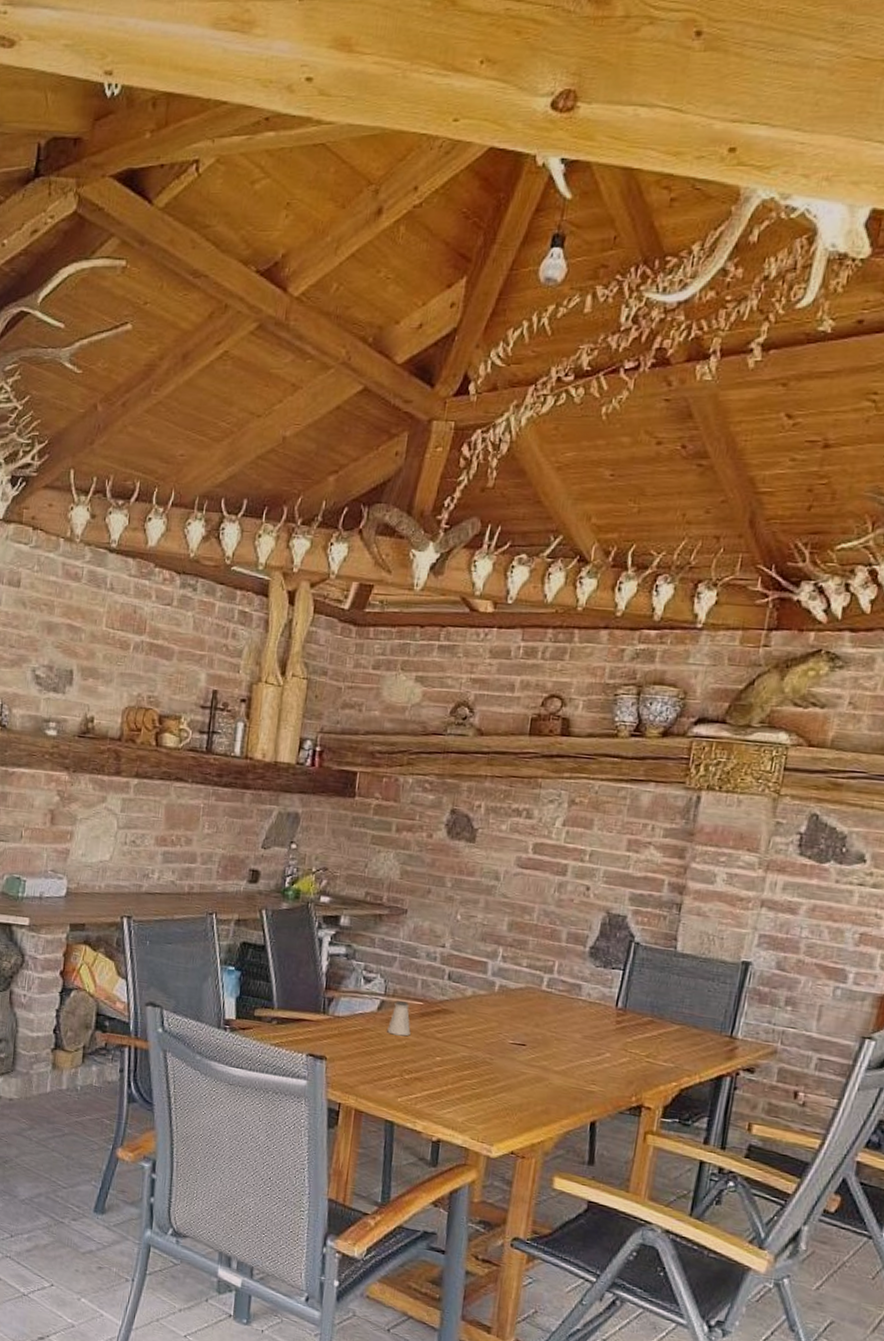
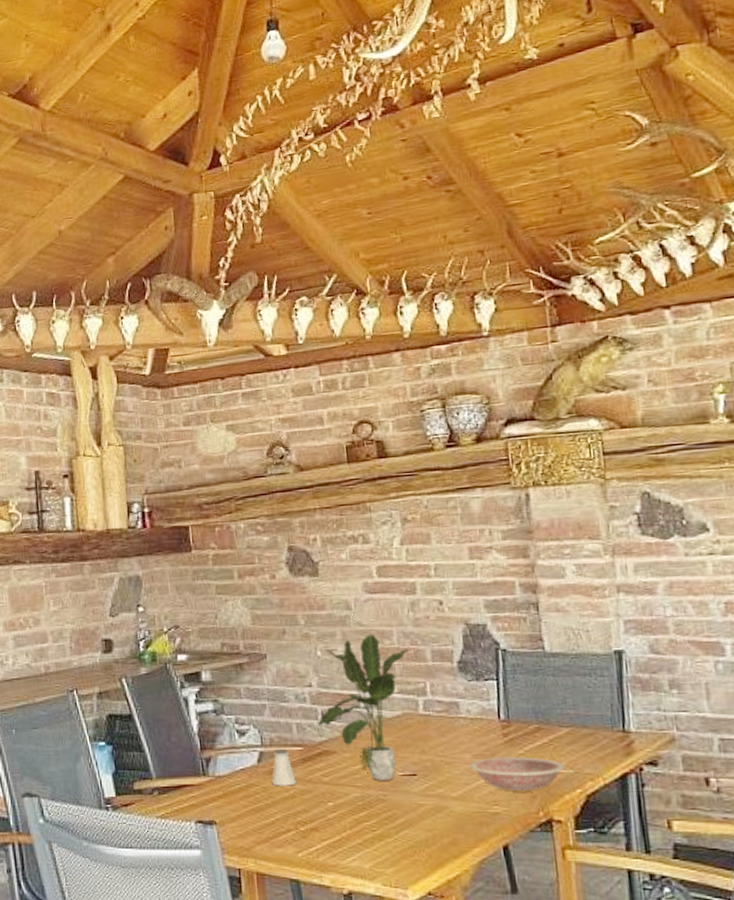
potted plant: none [442,907,546,1047] -> present [317,634,409,781]
bowl: none [577,1040,668,1078] -> present [469,756,566,792]

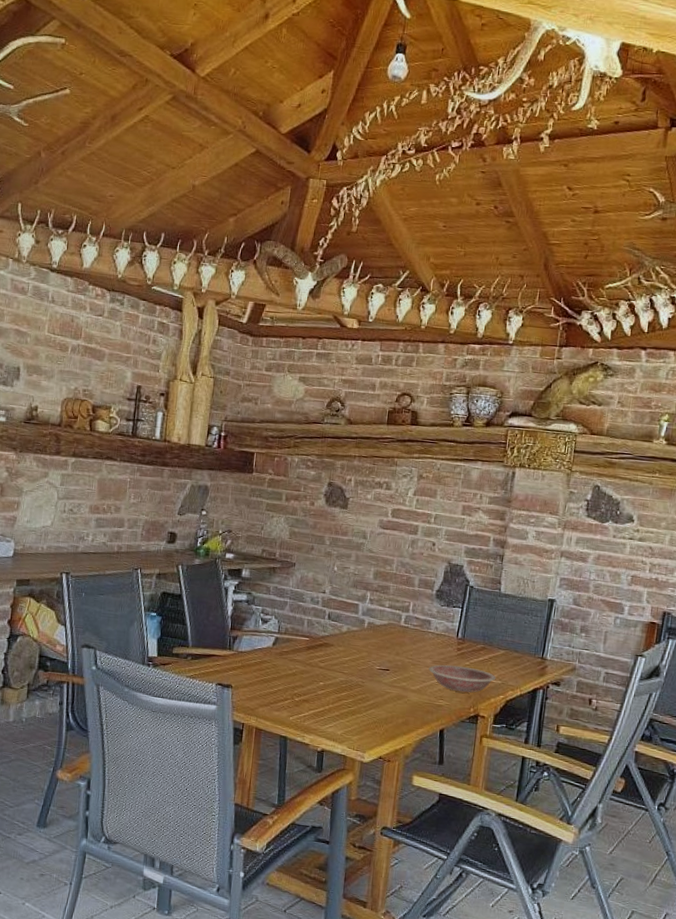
saltshaker: present [272,749,297,786] -> none [281,637,300,666]
potted plant: present [317,634,409,781] -> none [323,559,403,672]

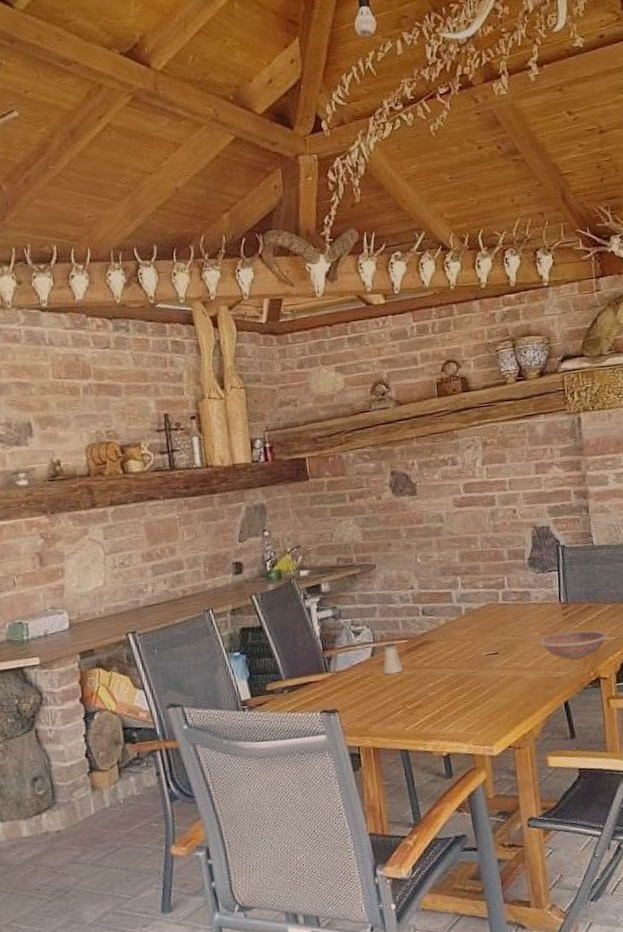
saltshaker: none [281,637,300,666] -> present [383,643,403,675]

